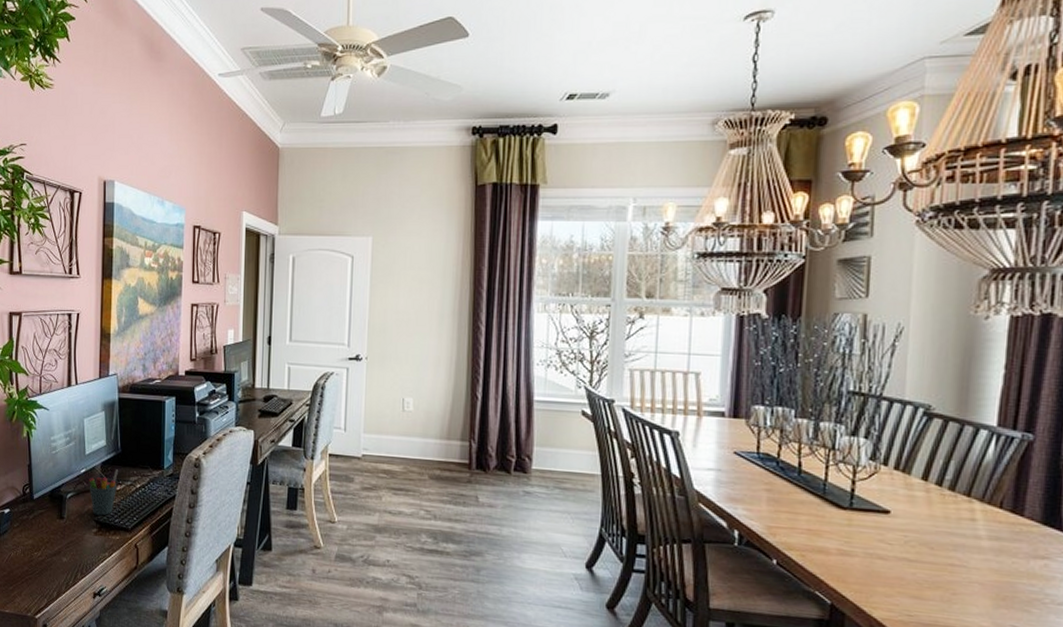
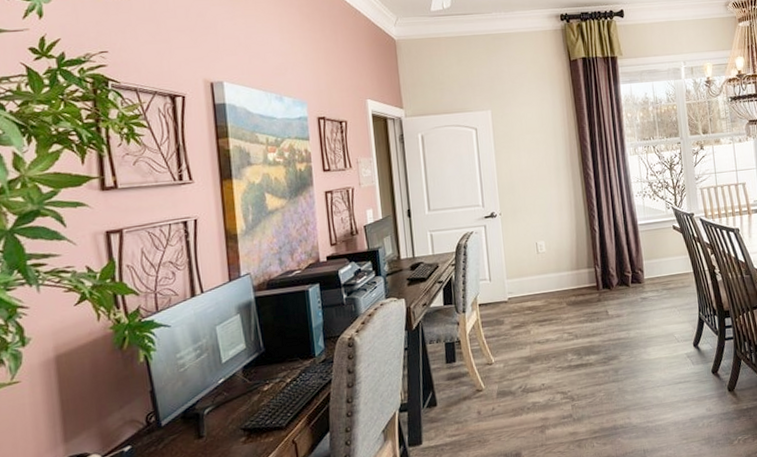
pen holder: present [89,469,118,516] -> none [229,369,264,423]

